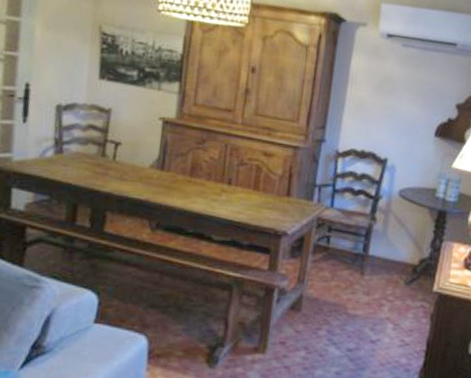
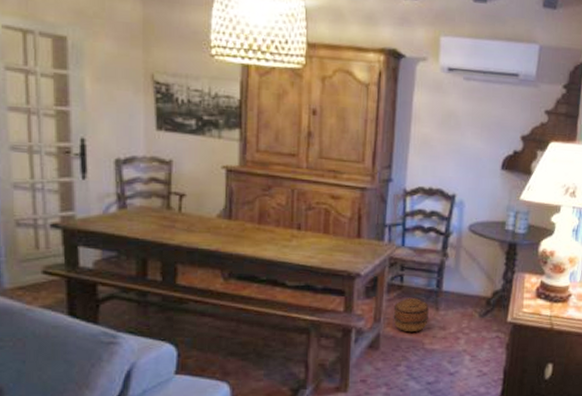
basket: none [317,259,354,296] -> present [393,297,429,333]

